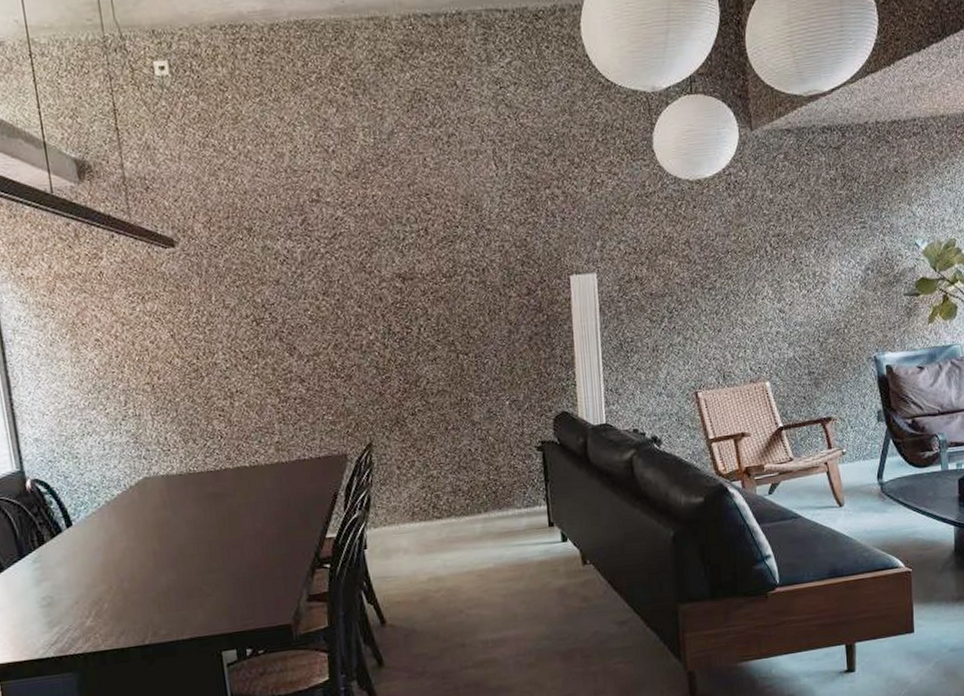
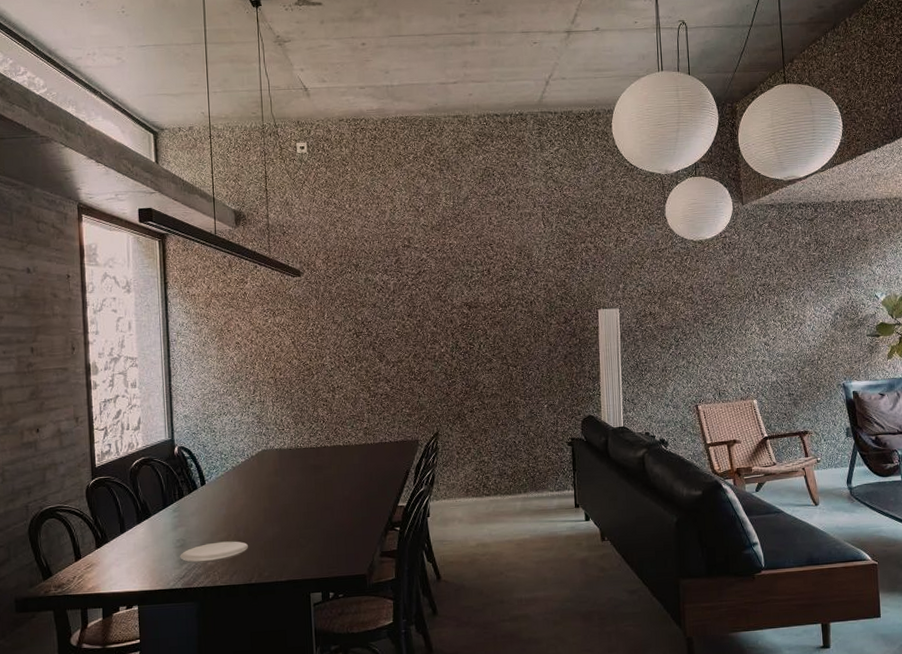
plate: none [48,594,138,625] -> present [180,541,249,563]

